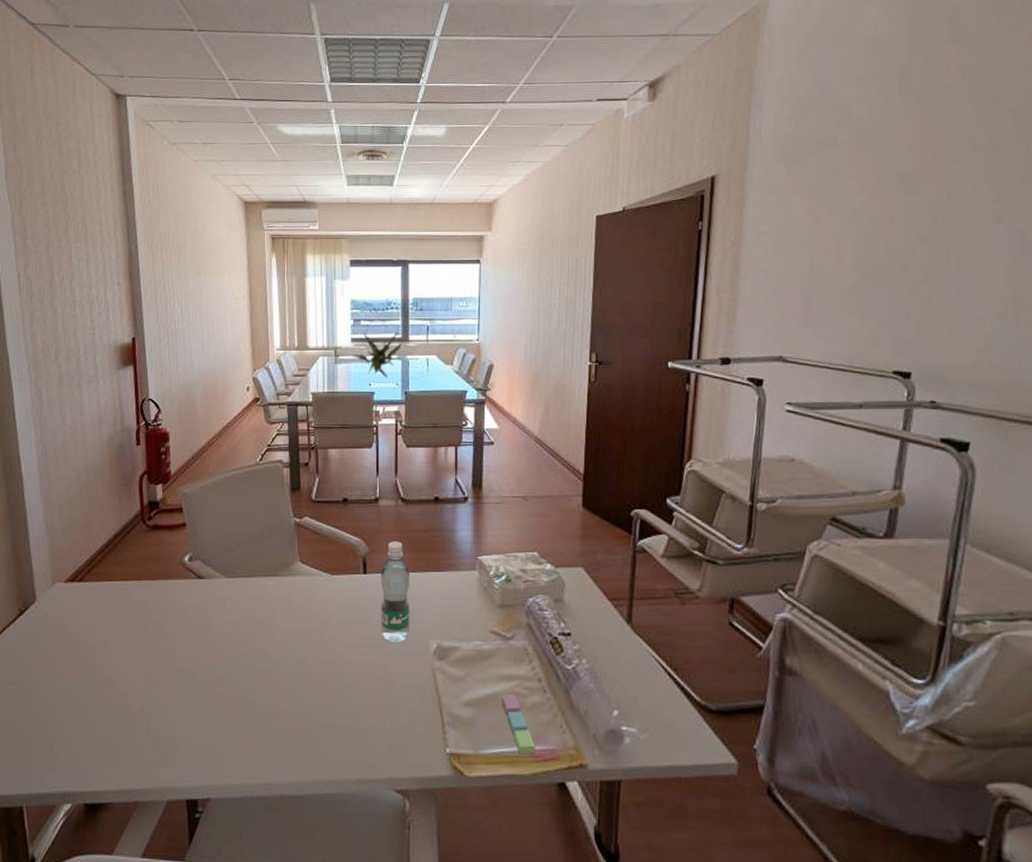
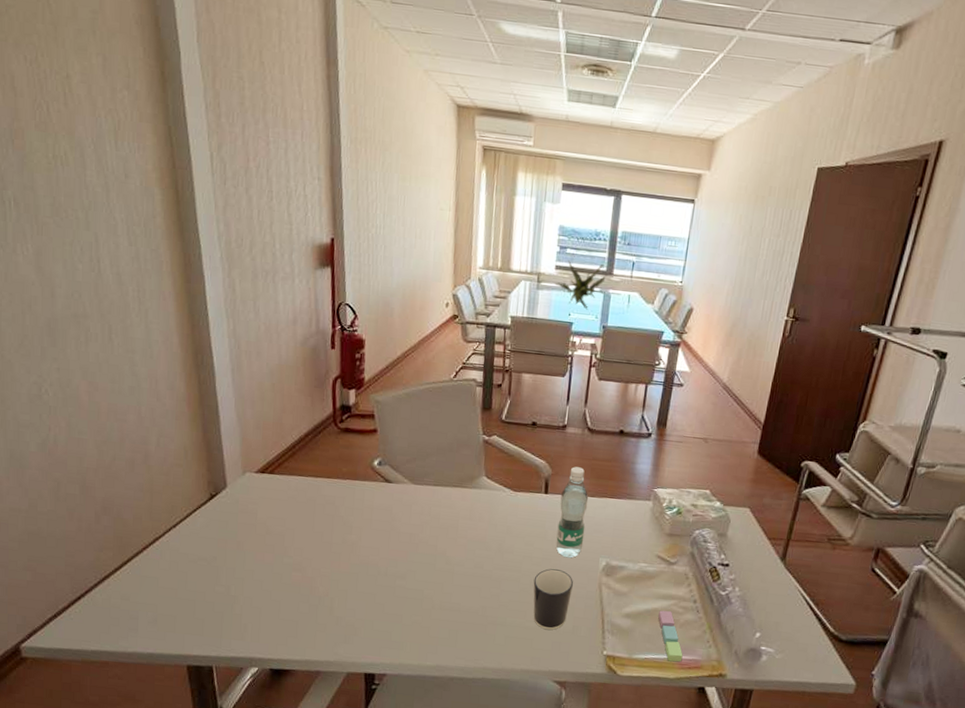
mug: none [361,656,405,730] -> present [533,568,574,631]

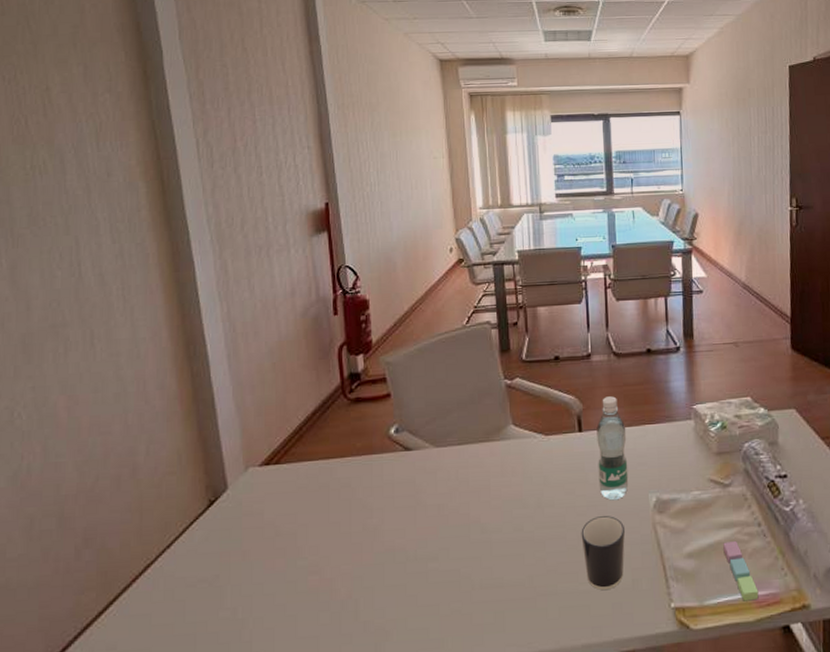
plant: present [554,260,607,309] -> none [557,186,610,231]

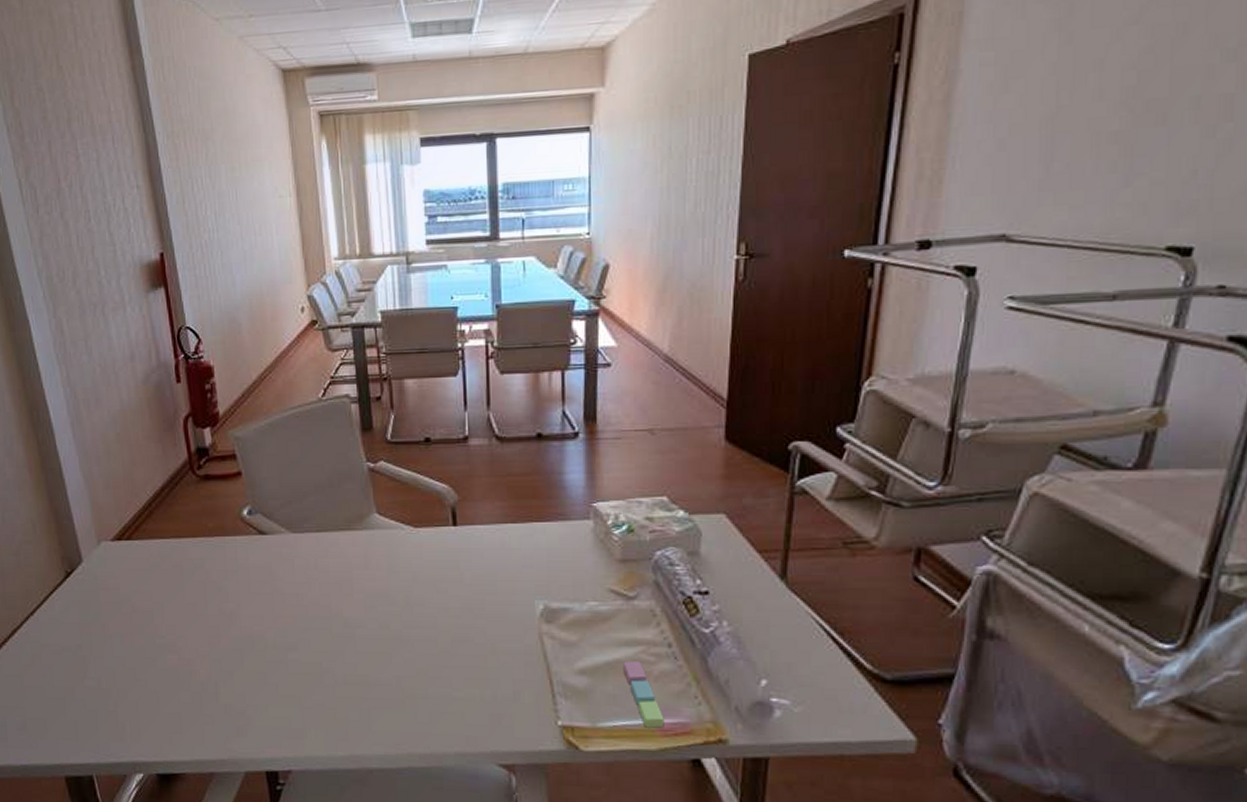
mug: present [581,515,626,591] -> none [455,619,507,700]
bottle: present [596,396,629,501] -> none [474,487,511,605]

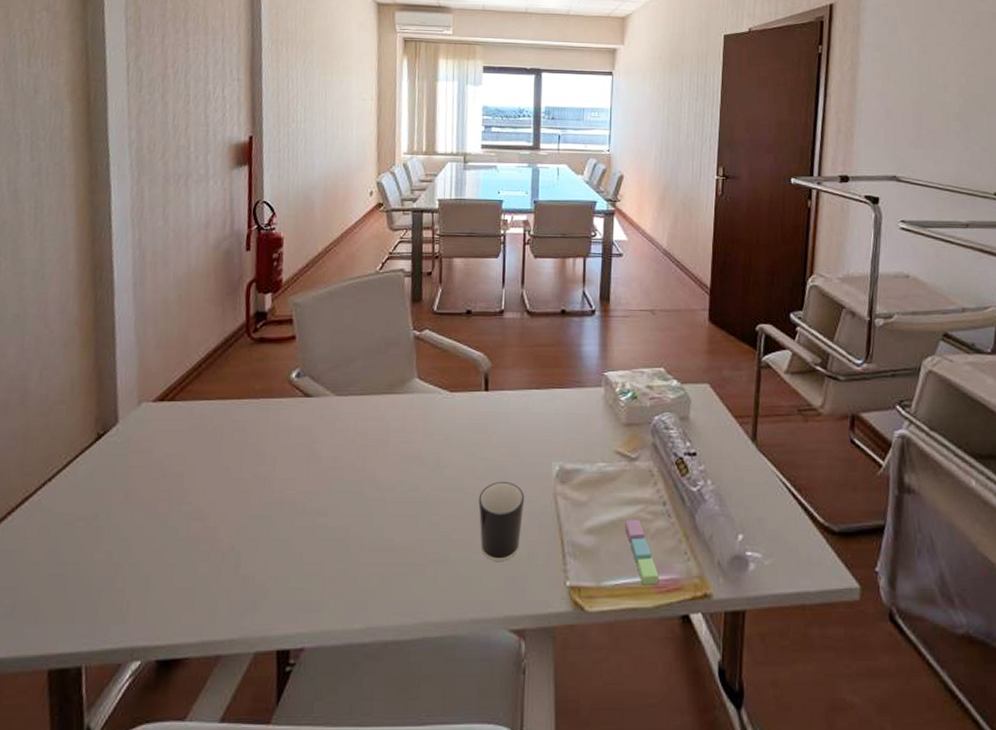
mug: none [455,619,507,700] -> present [478,481,525,562]

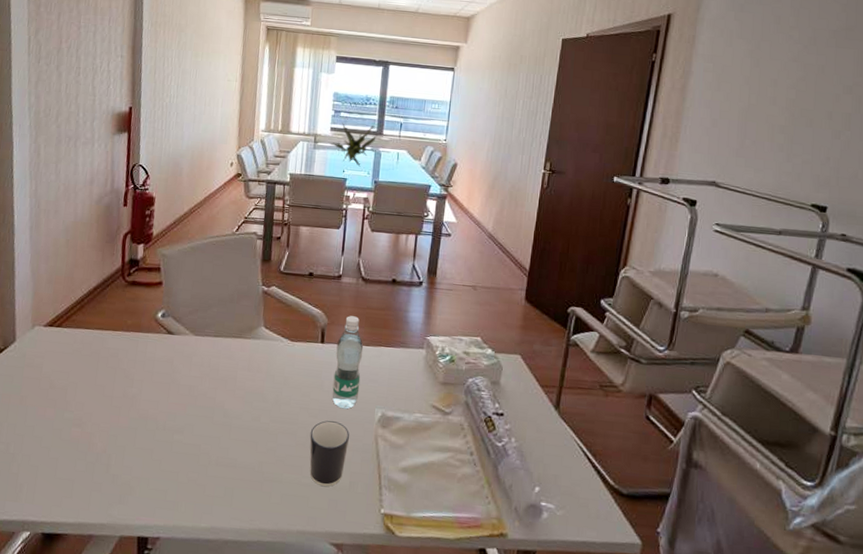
plant: none [481,139,535,185] -> present [330,123,378,166]
bottle: none [501,356,534,466] -> present [332,316,364,409]
sticky notes: present [625,520,659,585] -> none [435,464,462,521]

